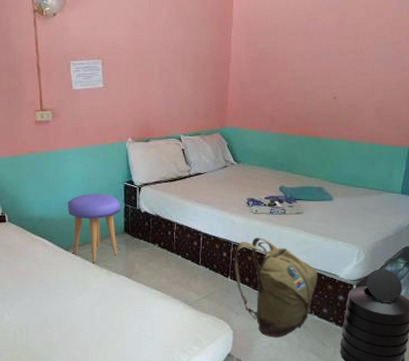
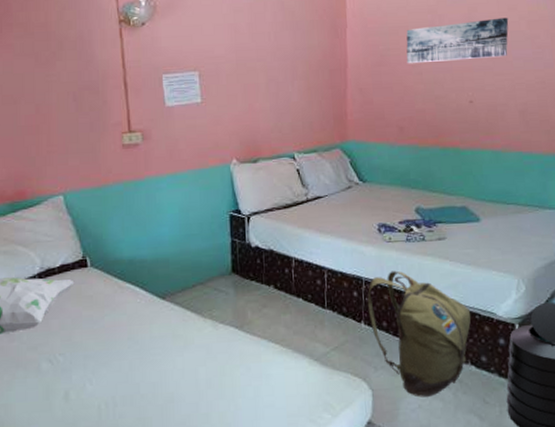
stool: present [67,193,120,263] -> none [162,226,226,312]
wall art: none [282,23,375,62] -> present [406,17,509,64]

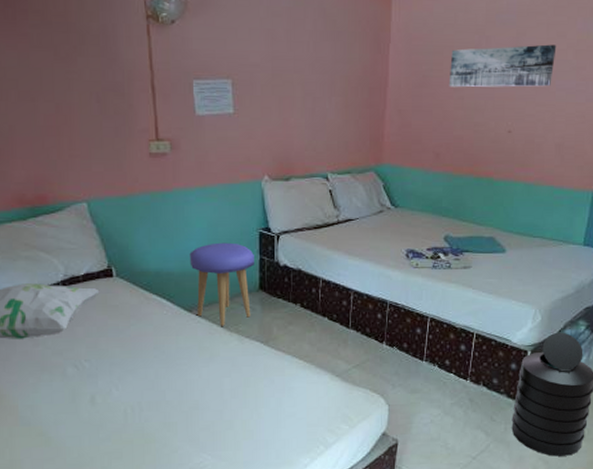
stool: none [162,226,226,312] -> present [189,242,254,326]
backpack: present [367,270,471,398] -> none [390,296,488,413]

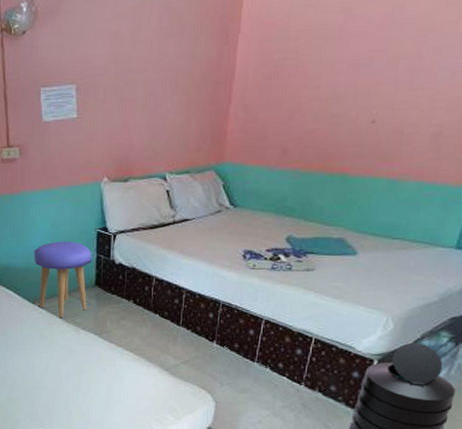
wall art: present [448,44,557,88] -> none [303,15,444,76]

